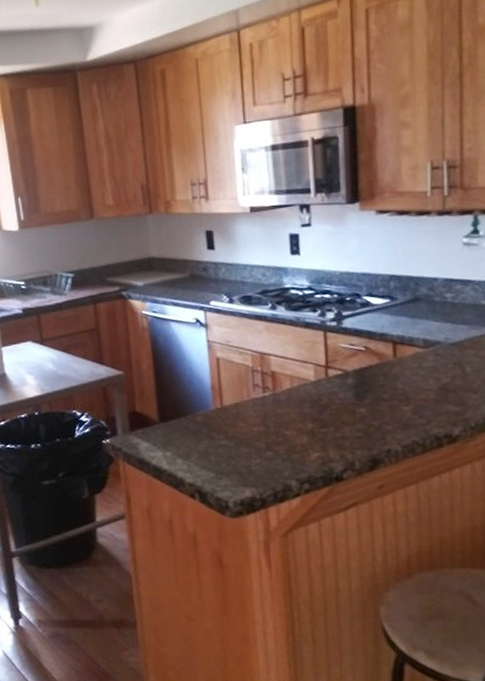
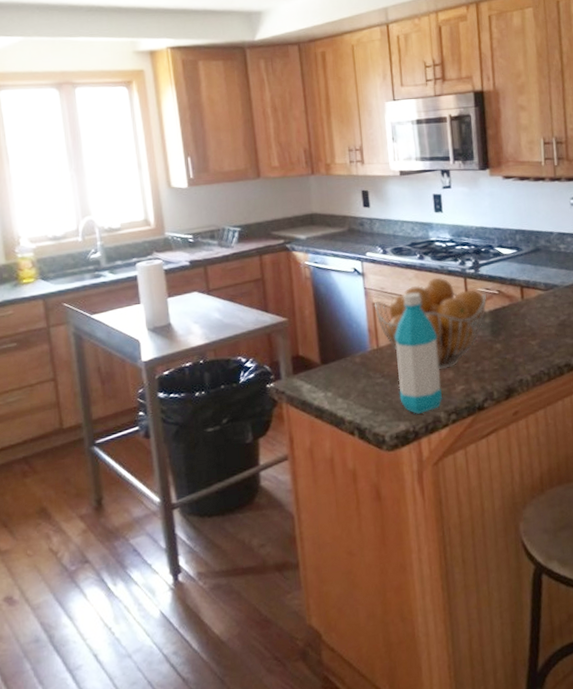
fruit basket: none [219,330,351,434] -> present [375,277,487,370]
water bottle: none [240,347,295,481] -> present [394,292,443,414]

